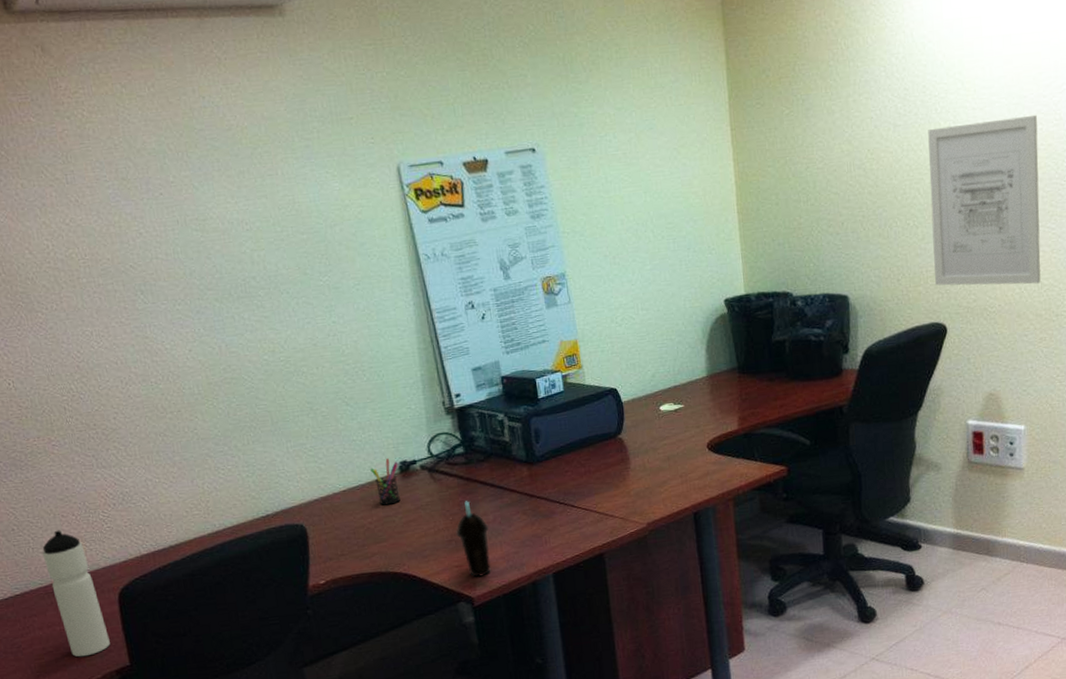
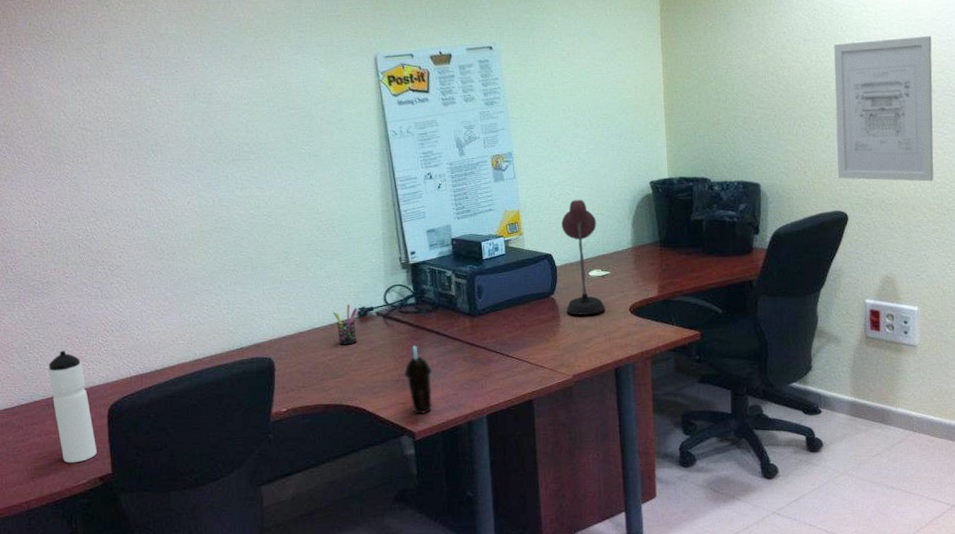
desk lamp: none [626,323,680,456] -> present [561,199,605,315]

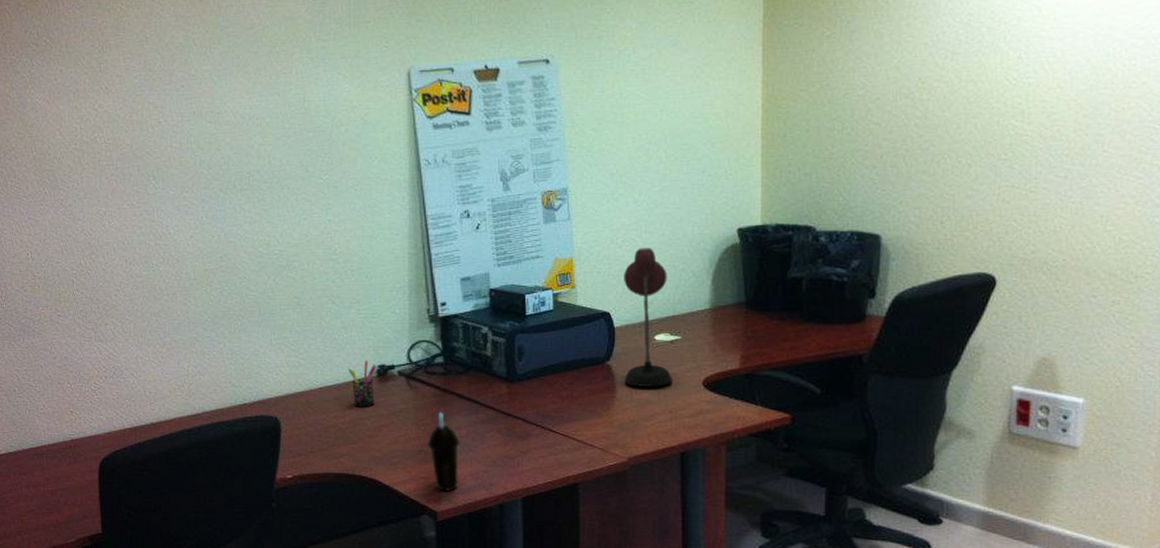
water bottle: present [47,350,97,463] -> none [37,396,87,519]
wall art: present [834,35,934,182] -> none [985,48,1130,239]

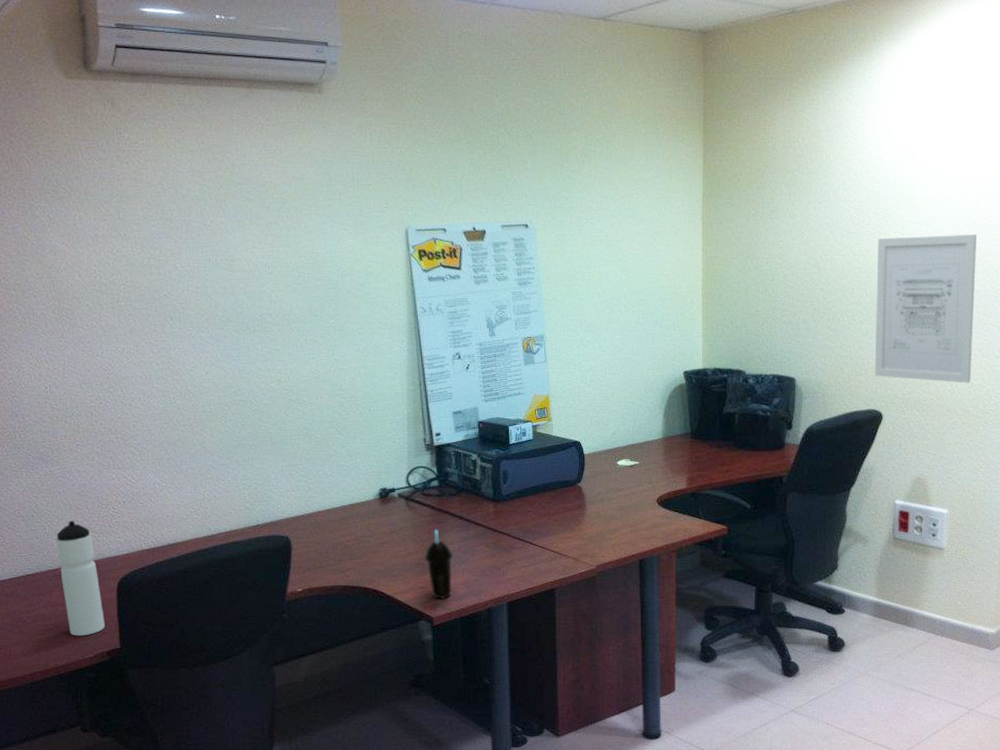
water bottle: none [37,396,87,519] -> present [55,520,105,636]
pen holder: present [348,361,376,407] -> none [353,485,379,526]
desk lamp: present [624,247,672,387] -> none [592,386,632,505]
wall art: none [985,48,1130,239] -> present [874,234,977,383]

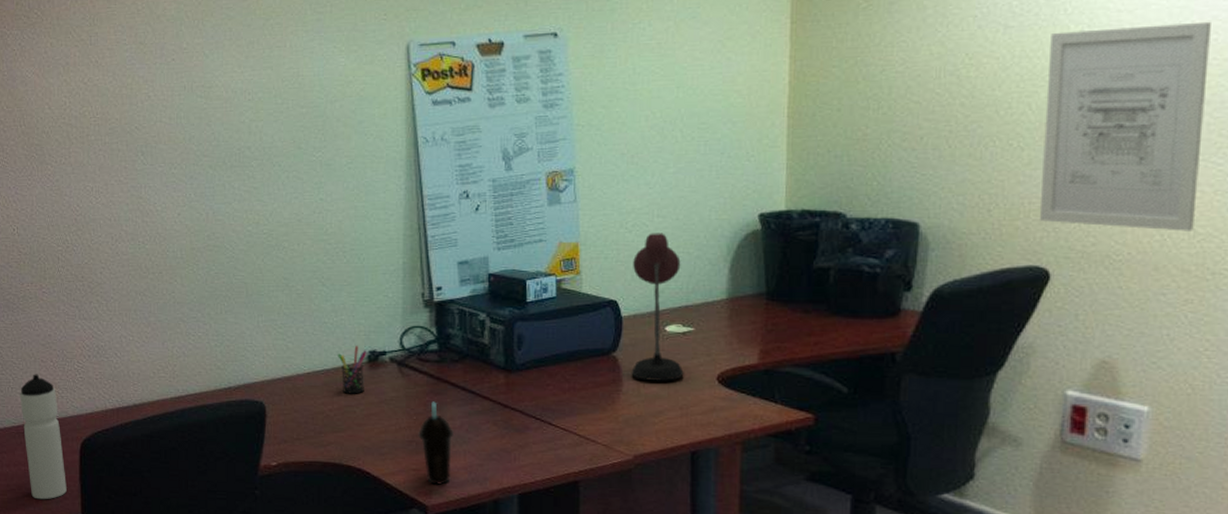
pen holder: none [353,485,379,526] -> present [338,346,367,394]
desk lamp: none [592,386,632,505] -> present [631,233,684,381]

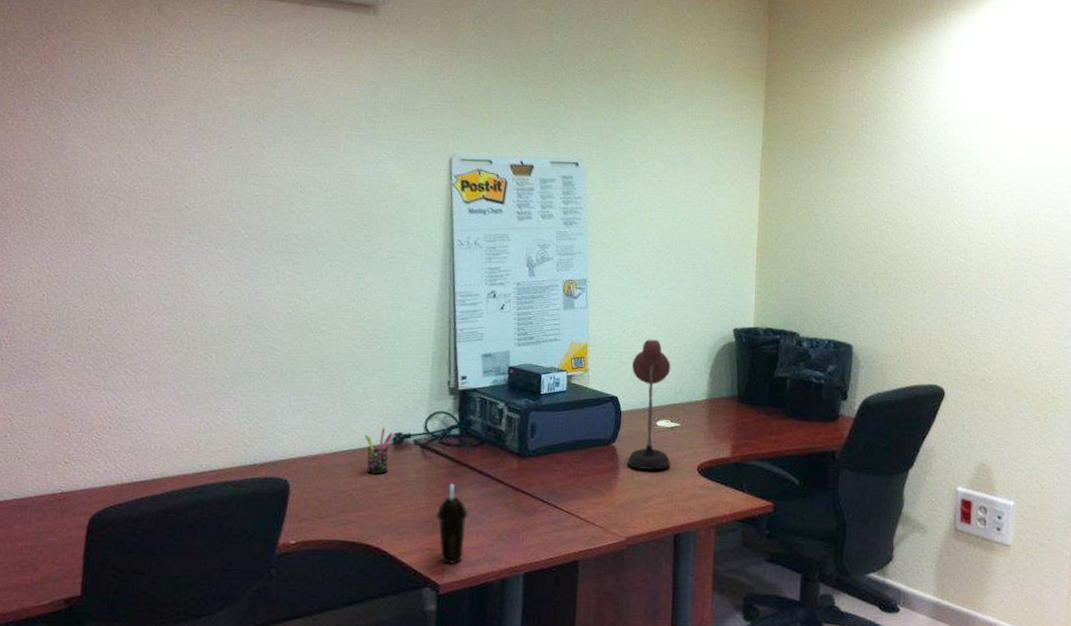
water bottle: present [19,374,67,500] -> none [26,444,69,579]
wall art: present [1039,21,1211,231] -> none [936,204,1045,364]

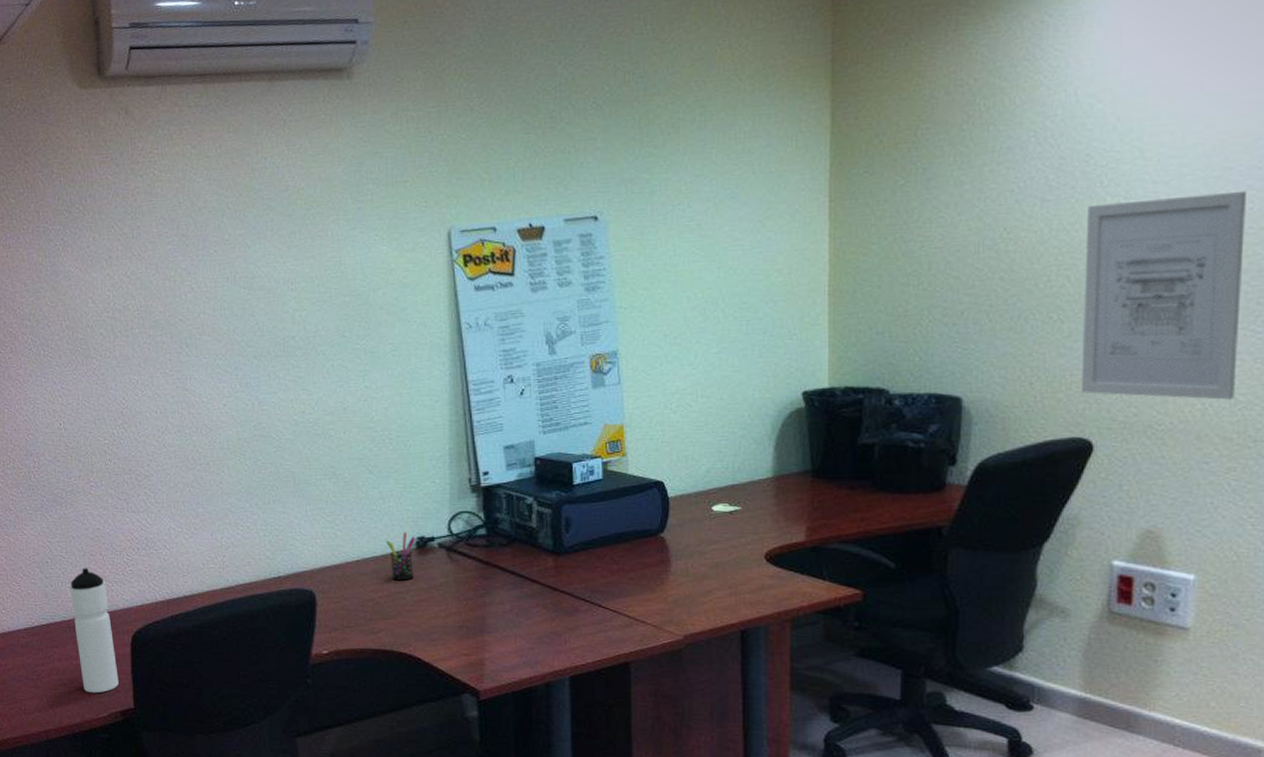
water bottle: none [26,444,69,579] -> present [69,568,119,693]
cup: present [435,483,469,564] -> none [468,586,504,669]
desk lamp: present [627,339,671,470] -> none [678,413,732,560]
wall art: none [936,204,1045,364] -> present [1080,190,1246,400]

